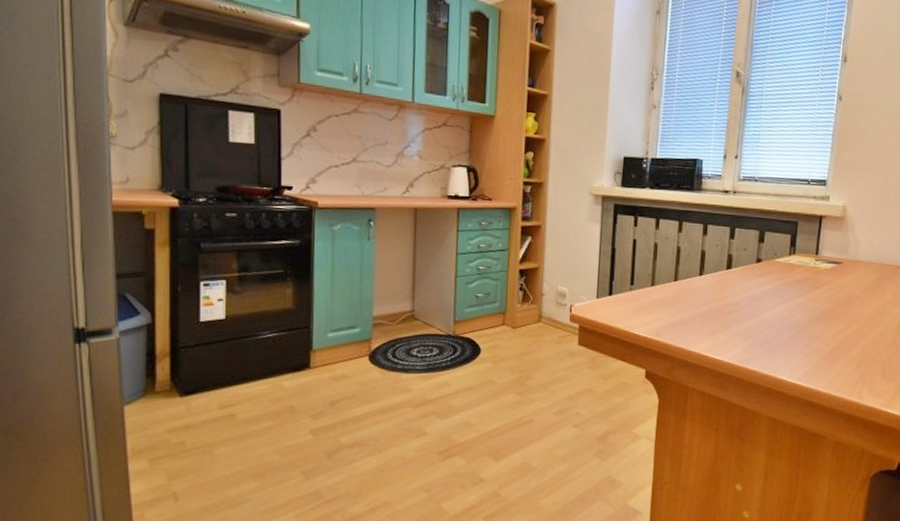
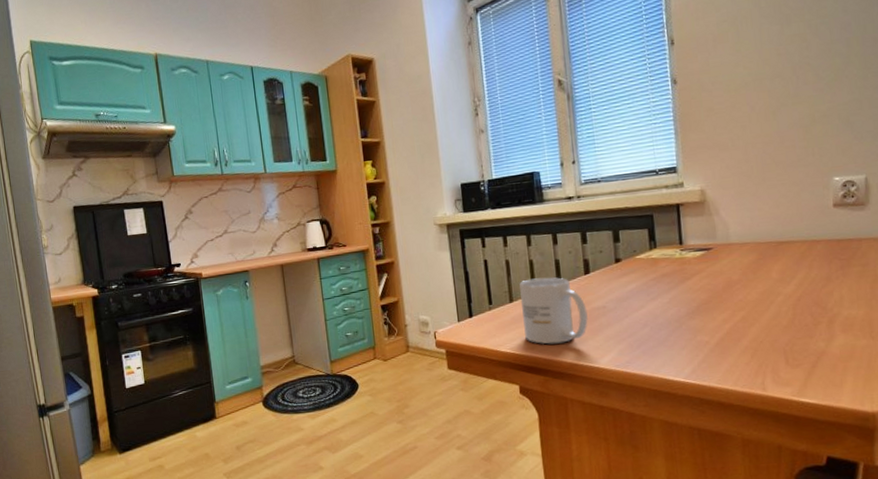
mug: none [660,265,723,333] -> present [518,277,588,345]

